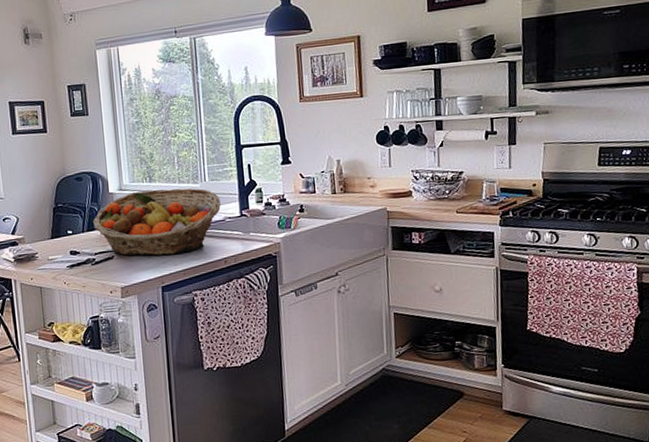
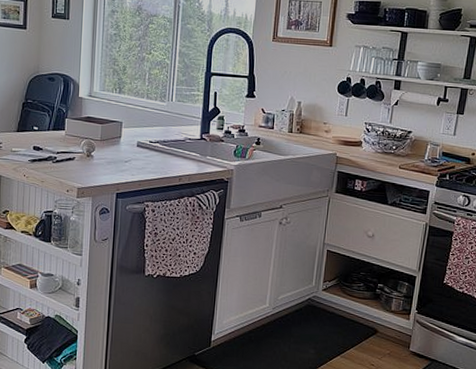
fruit basket: present [93,188,221,256] -> none [59,100,184,165]

